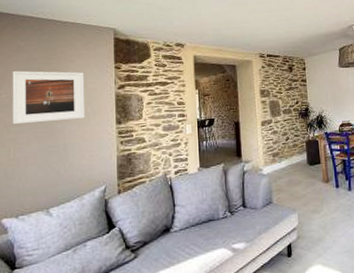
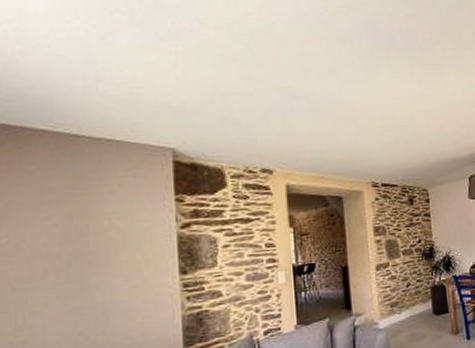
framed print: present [12,70,85,125] -> none [16,205,134,280]

